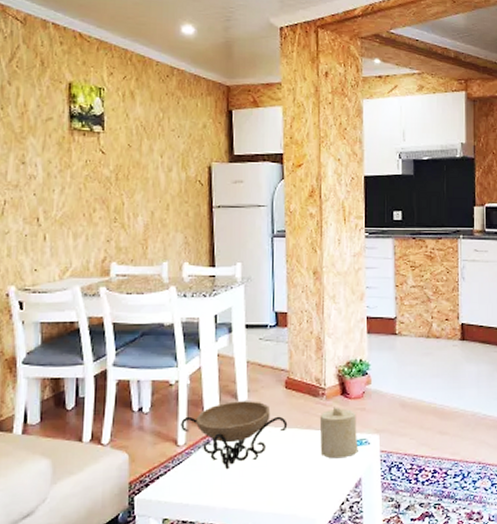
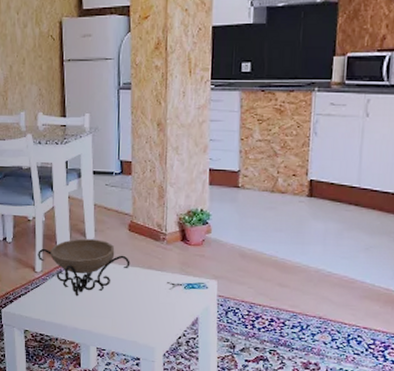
candle: present [319,407,359,459] -> none [160,251,197,298]

